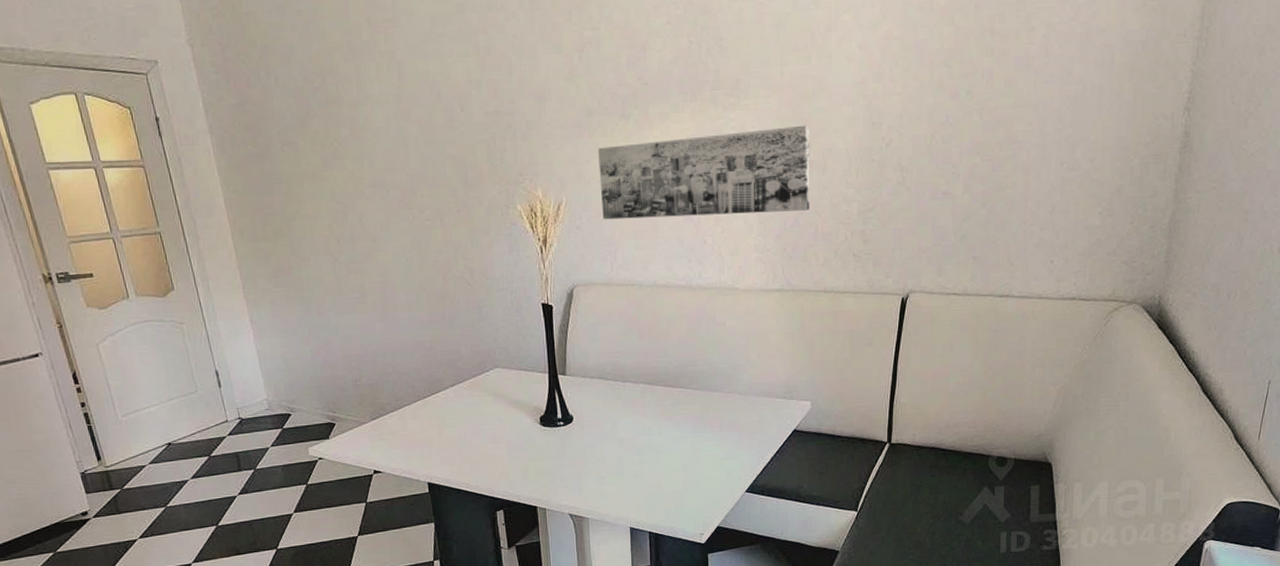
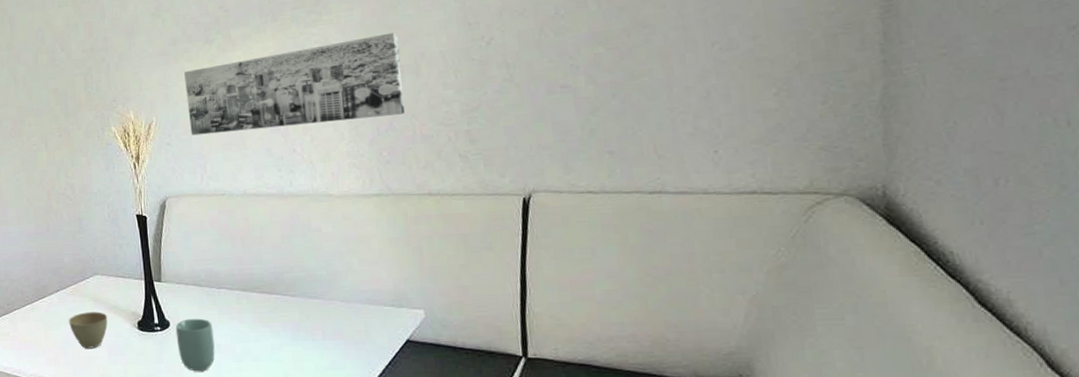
cup: none [465,407,509,446] -> present [69,312,108,349]
cup: none [579,412,618,466] -> present [175,318,215,372]

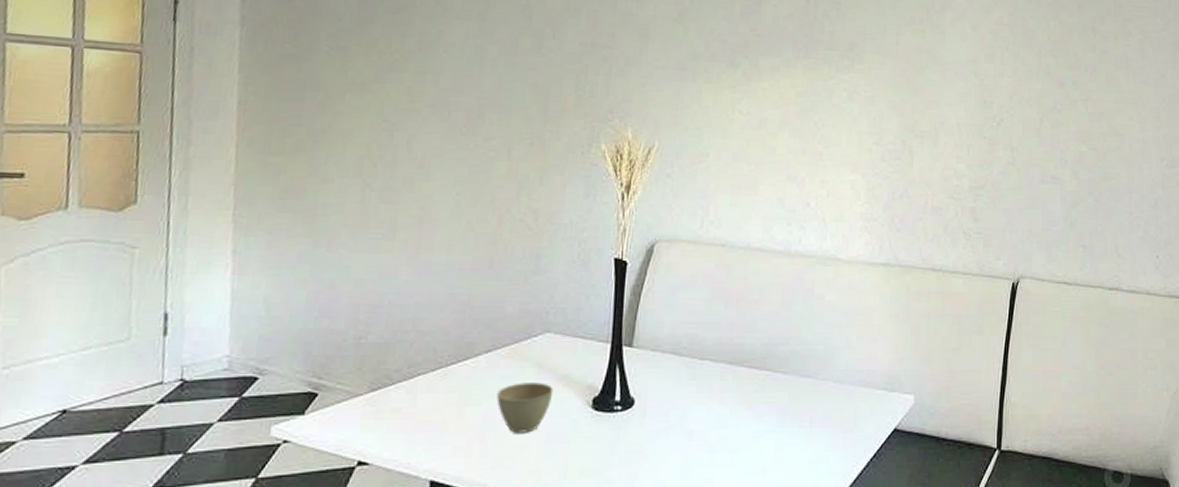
cup: present [175,318,215,372] -> none [639,396,687,466]
wall art: present [184,32,405,136] -> none [697,93,922,181]

